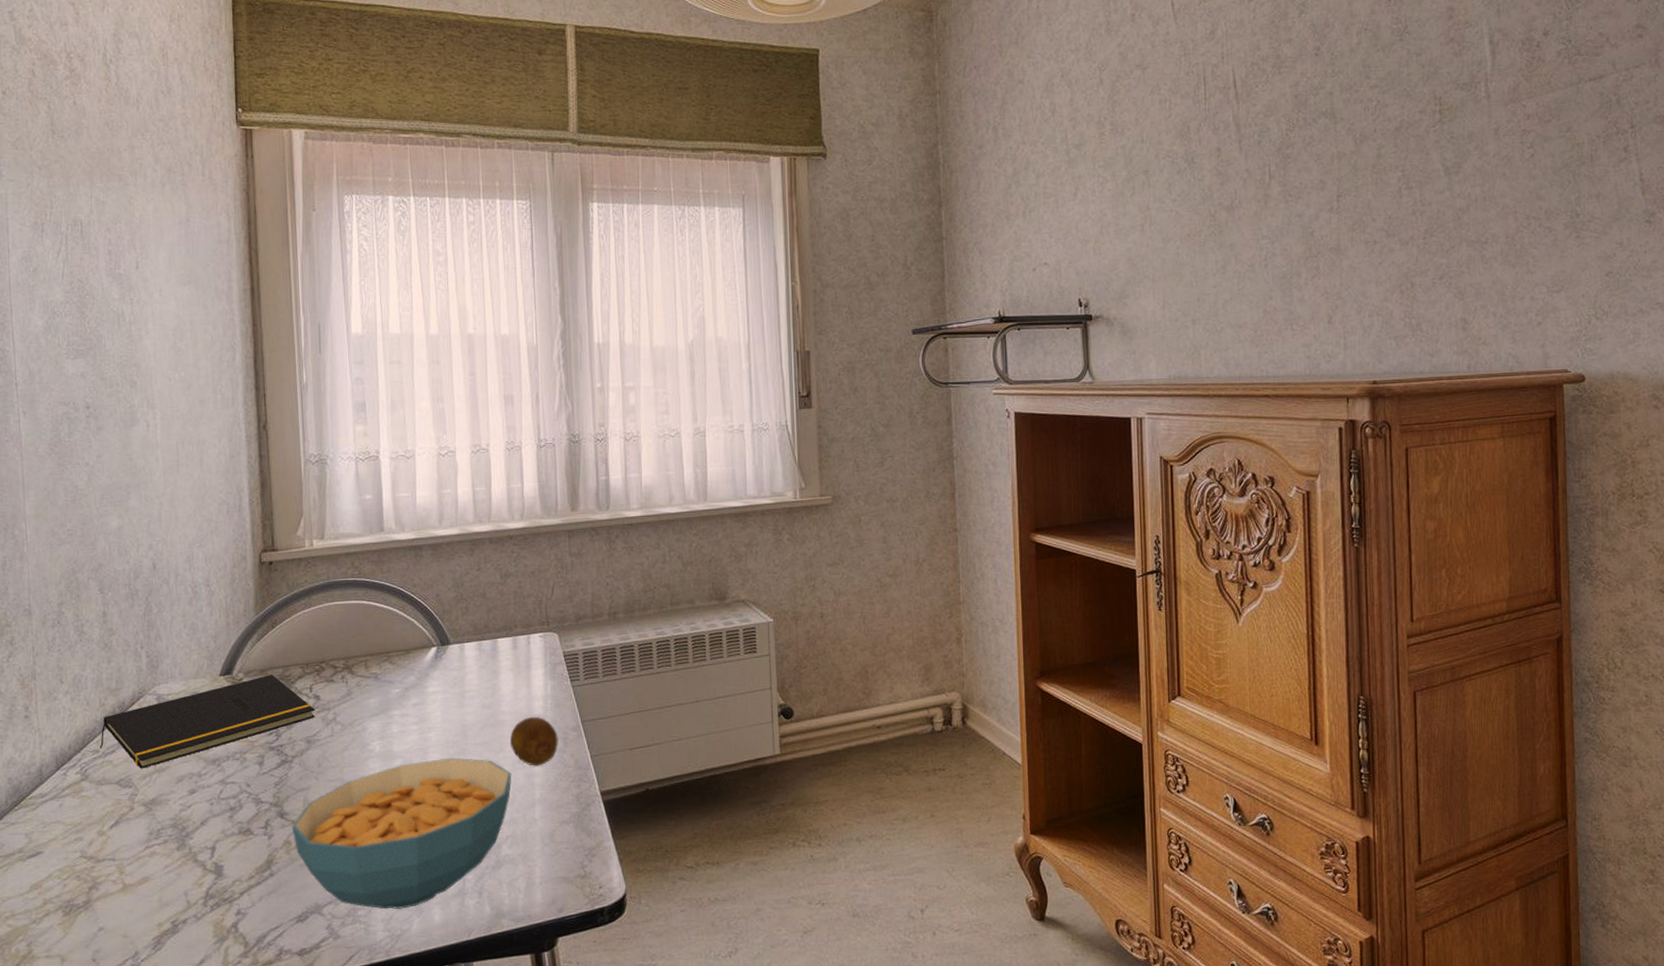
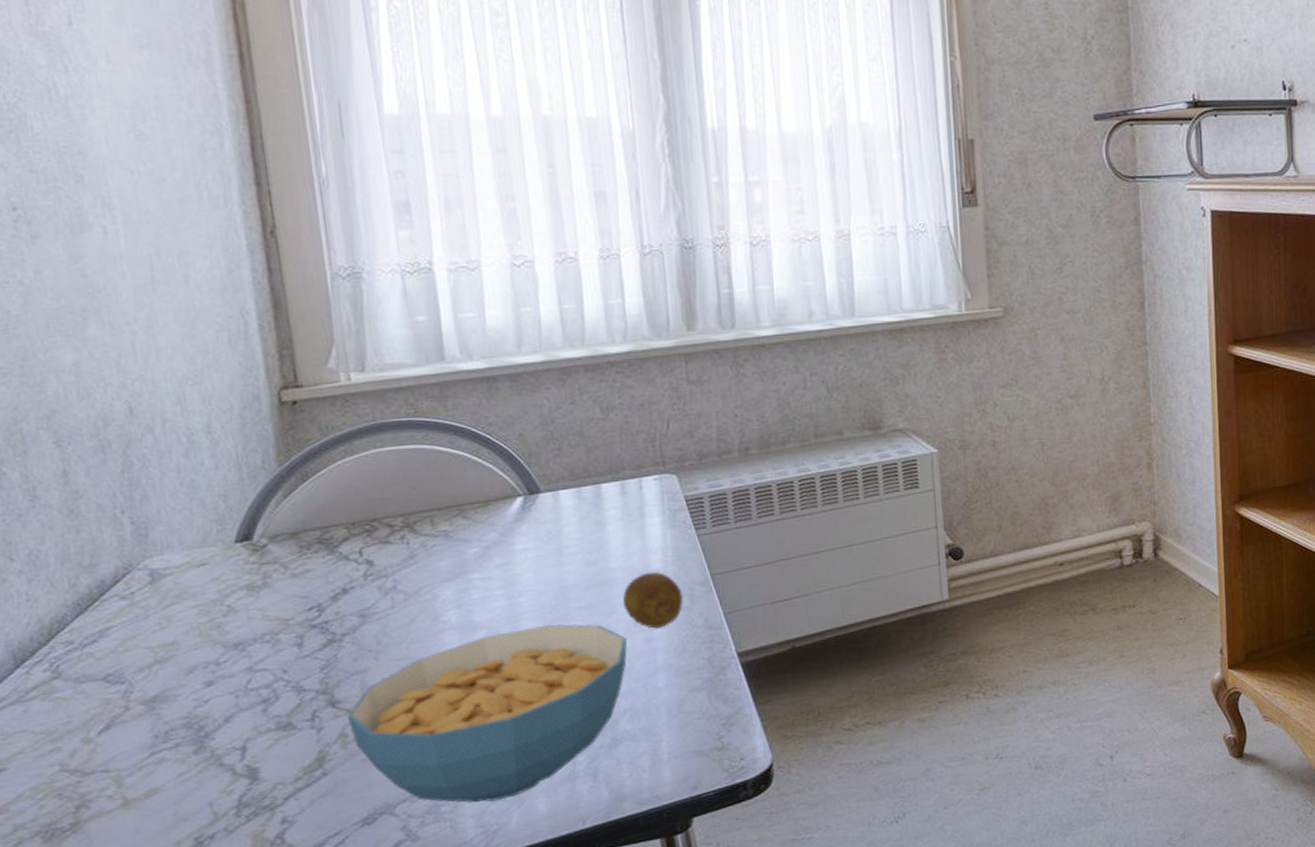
notepad: present [99,674,316,769] -> none [74,537,369,660]

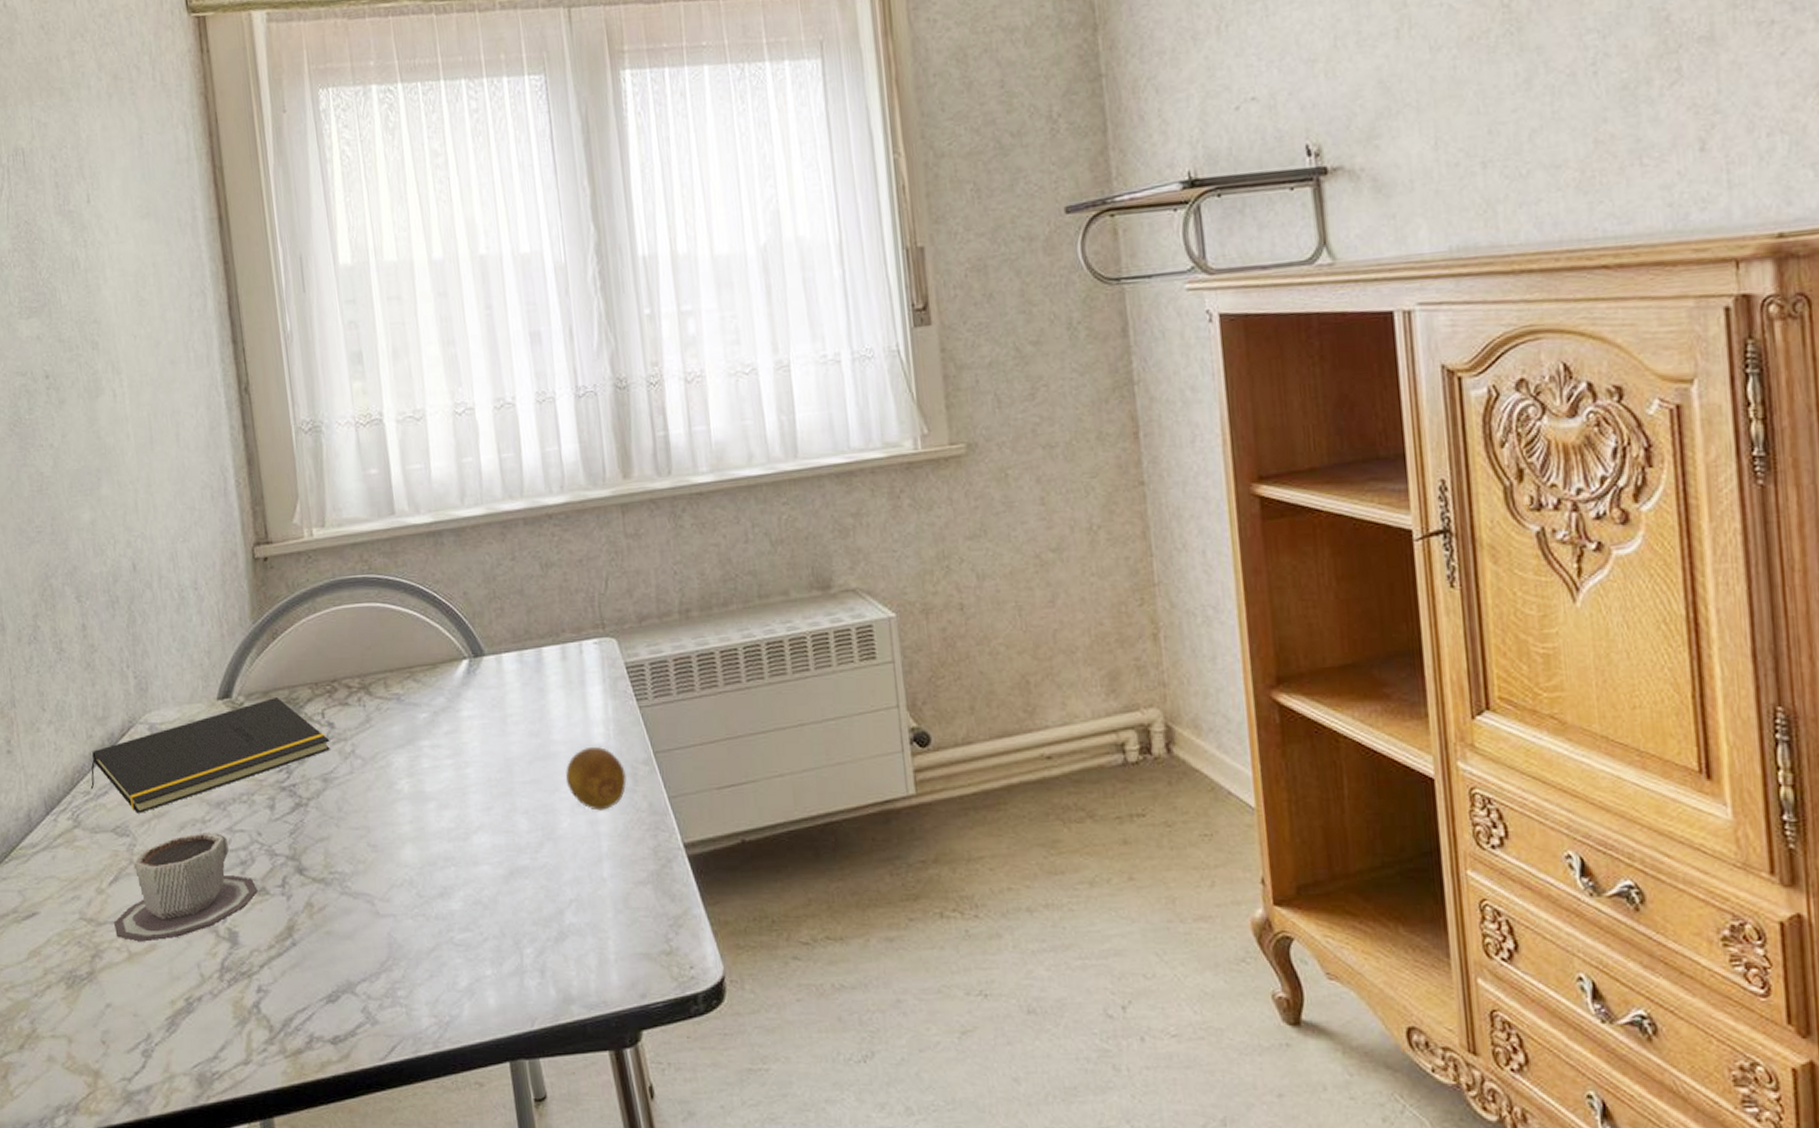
notepad: none [74,537,369,660] -> present [90,696,330,814]
cup: none [105,673,283,788] -> present [114,832,258,942]
cereal bowl: present [347,624,628,803] -> none [312,799,572,991]

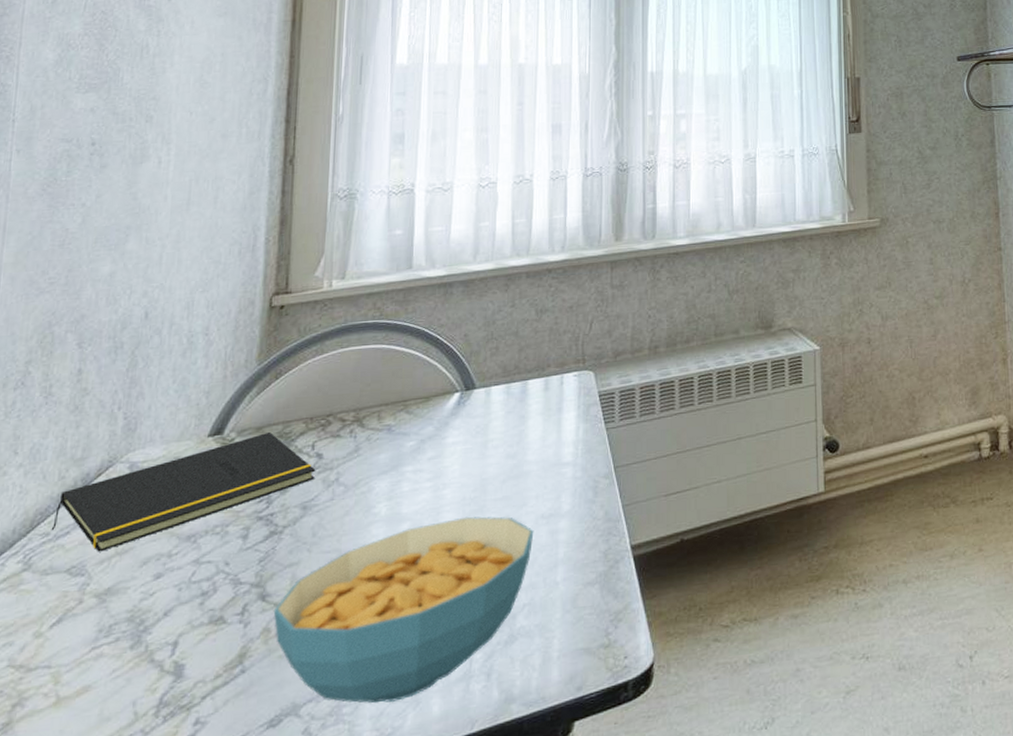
cup: present [114,832,258,942] -> none [46,566,215,685]
cereal bowl: none [312,799,572,991] -> present [273,516,534,704]
fruit: present [565,747,627,811] -> none [534,465,588,521]

